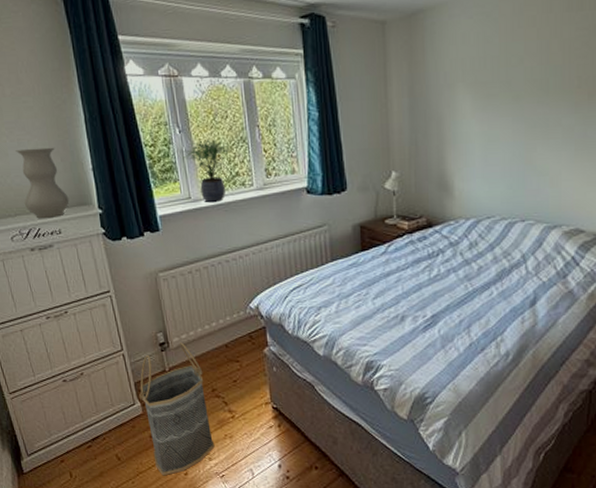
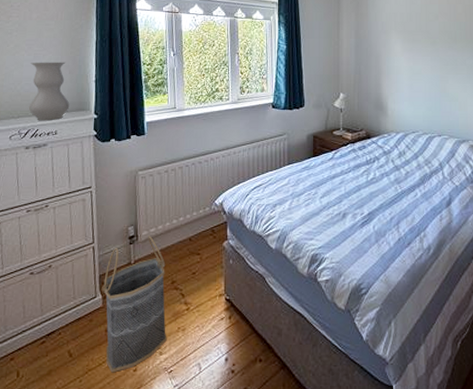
potted plant: present [182,139,230,203] -> none [173,62,213,113]

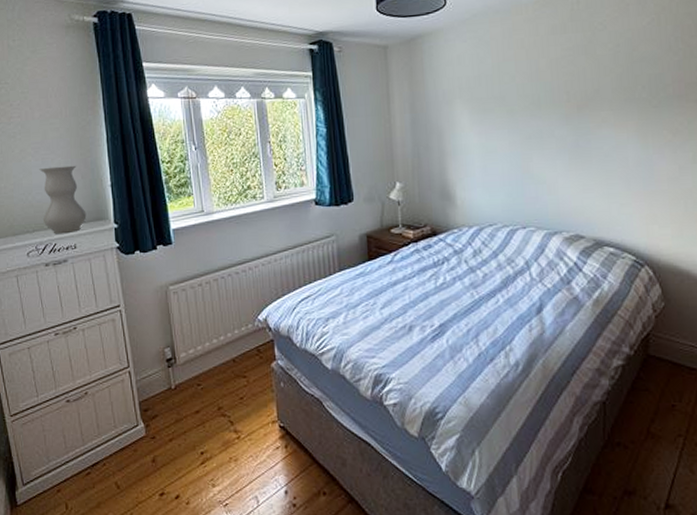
basket: present [102,236,167,373] -> none [143,358,219,506]

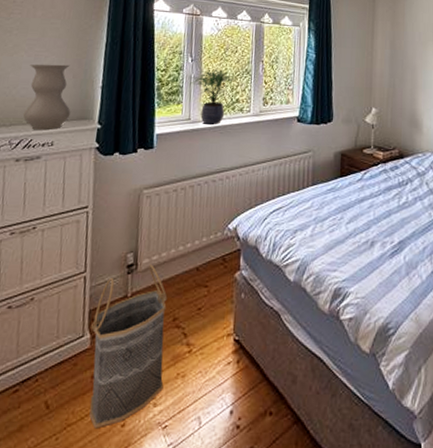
basket: none [143,358,219,506] -> present [89,264,168,429]
potted plant: none [197,155,243,216] -> present [190,69,235,126]

